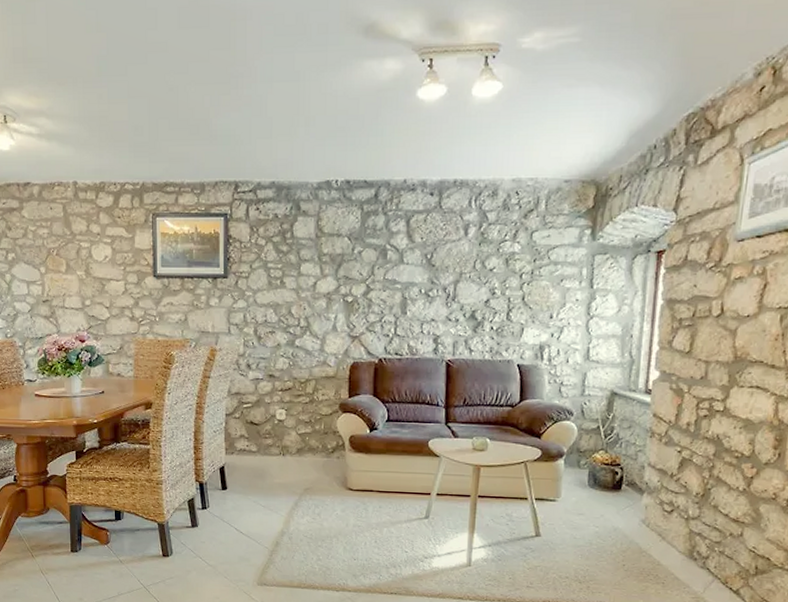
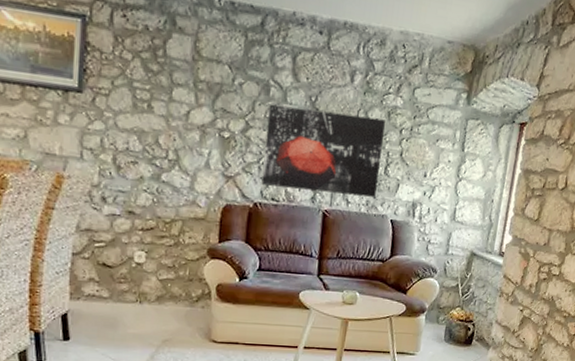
wall art: none [385,266,505,343] -> present [261,104,386,197]

